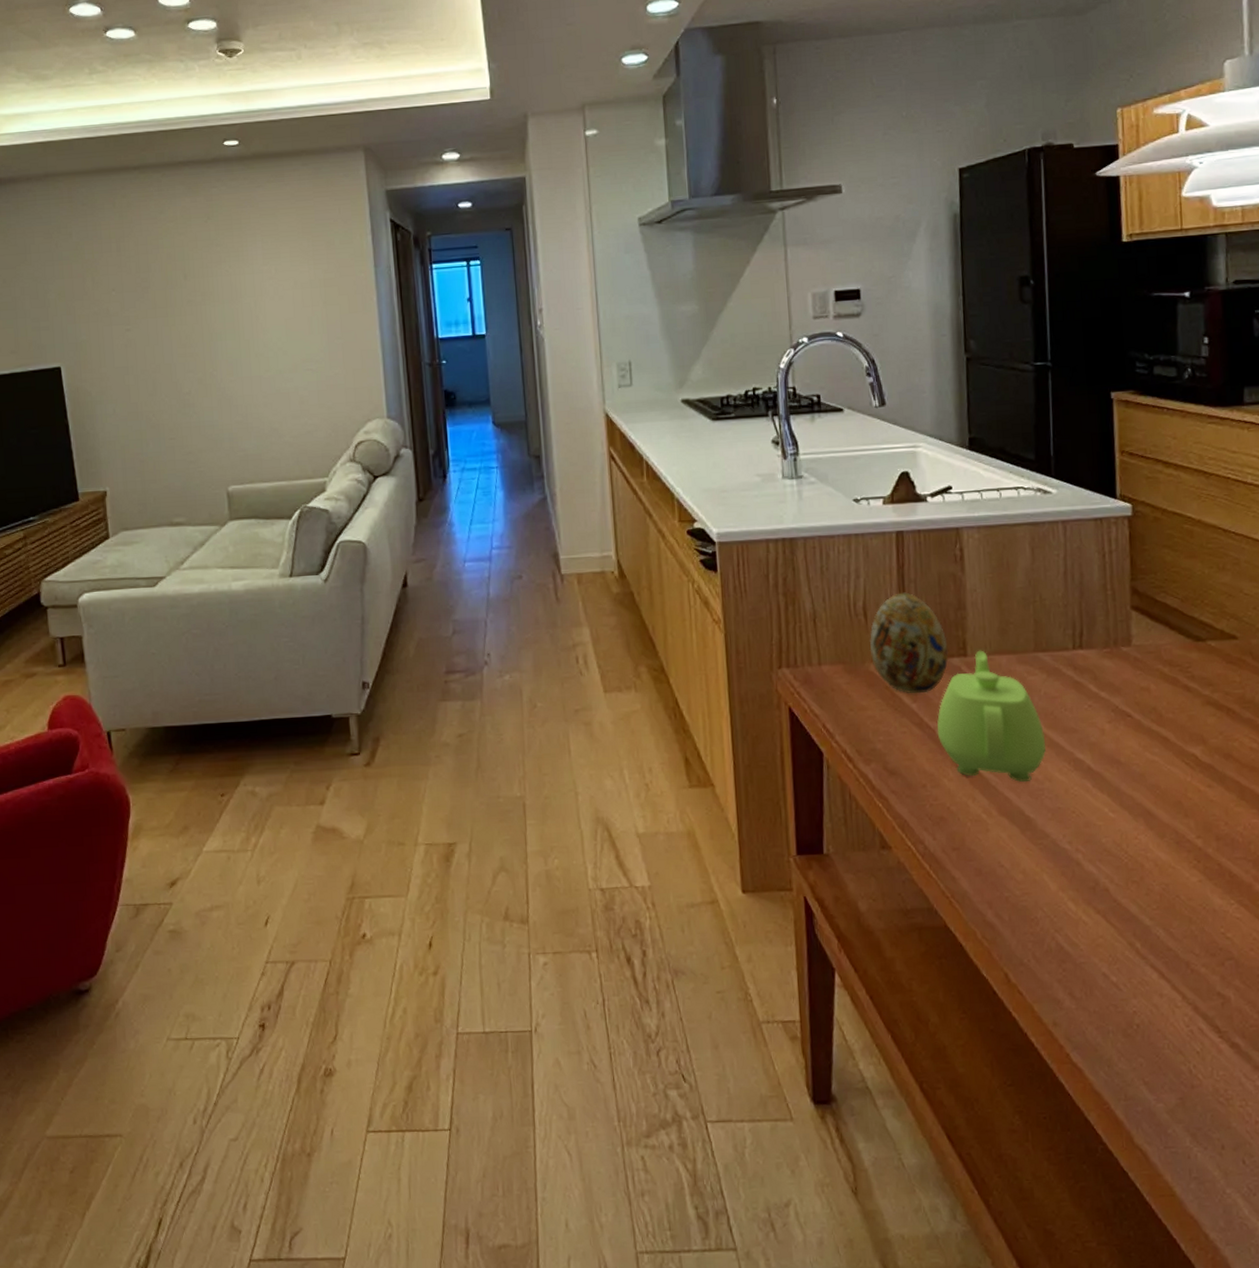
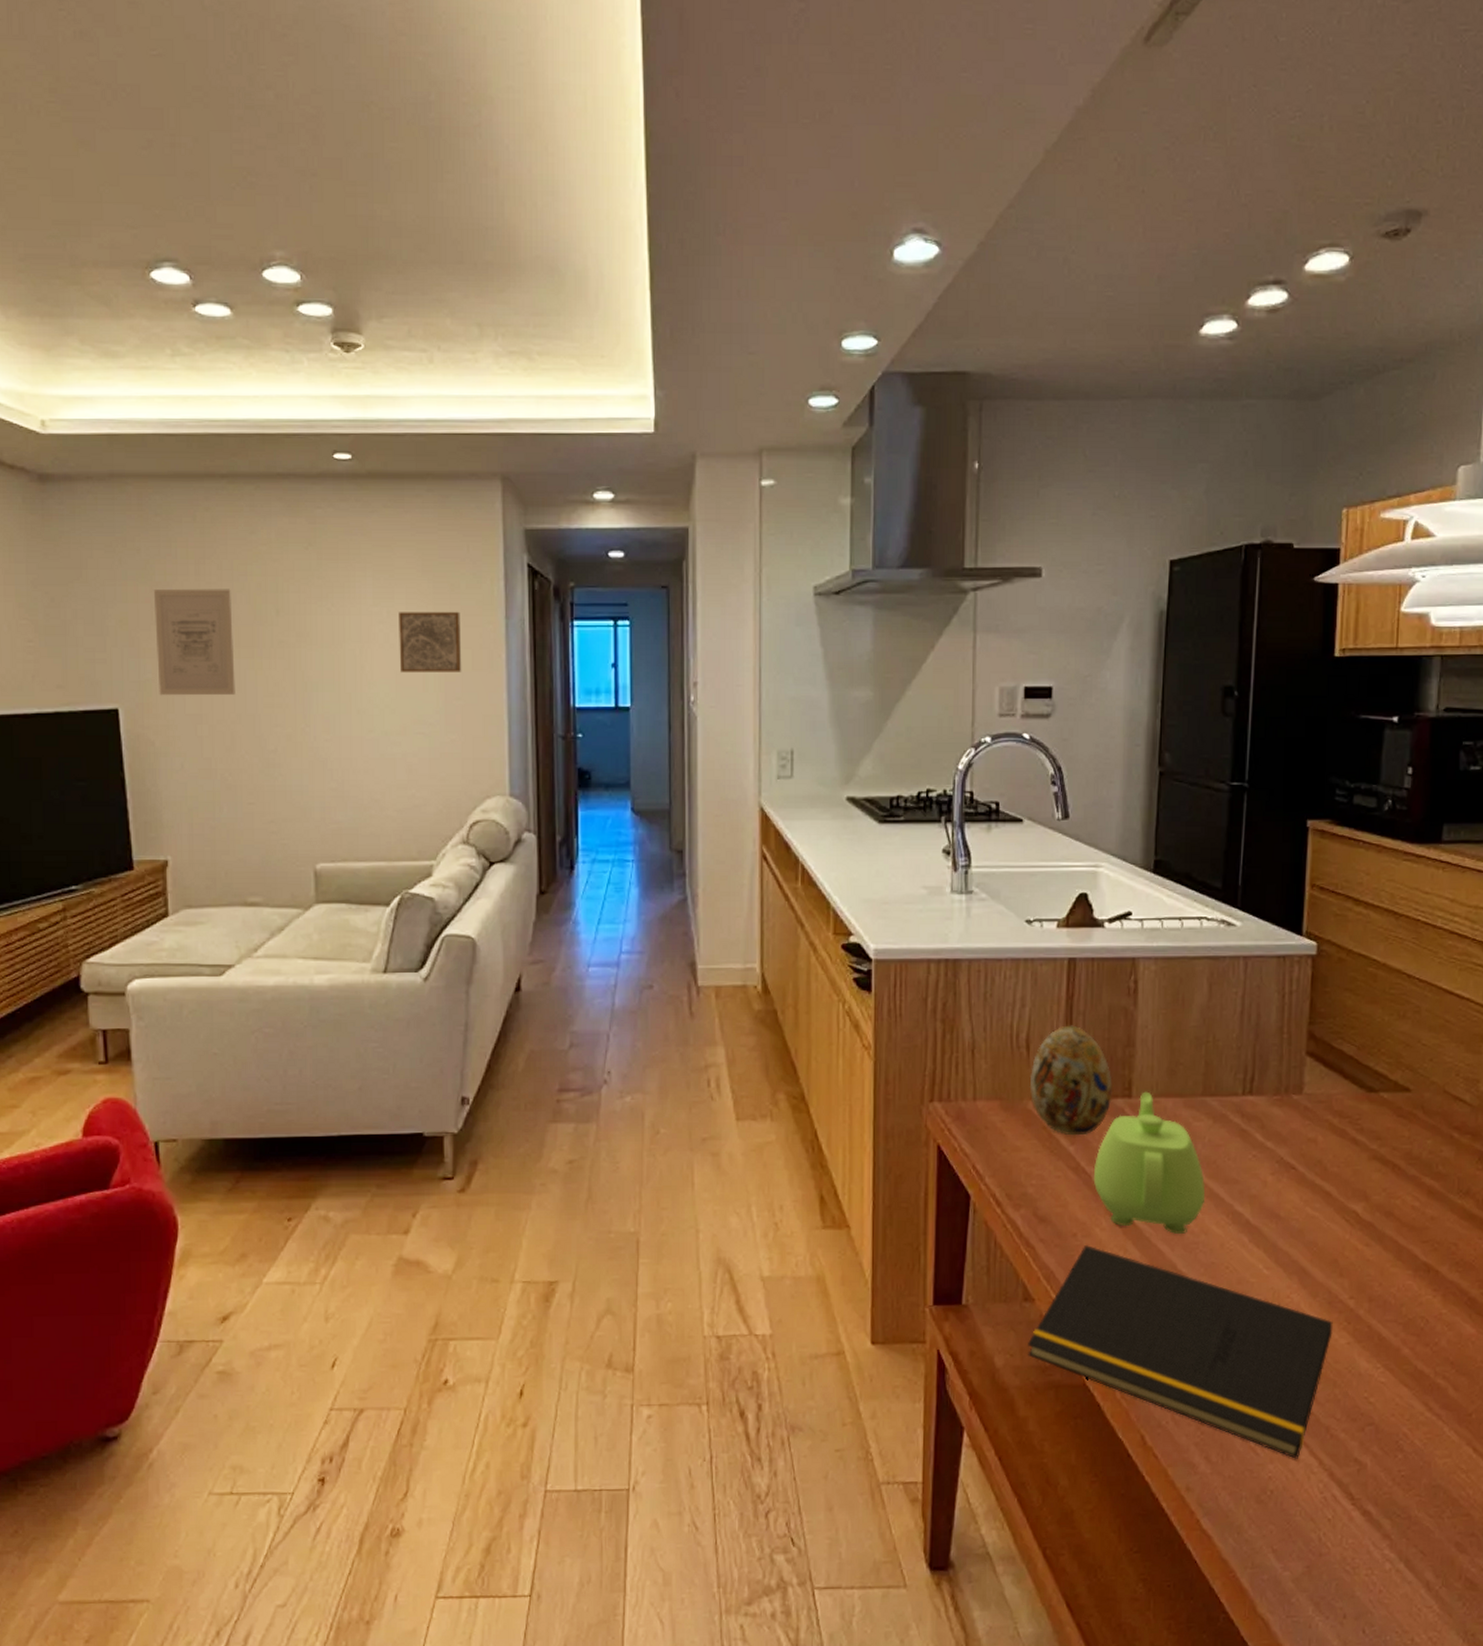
wall art: none [85,260,155,354] -> present [154,588,236,696]
wall art: none [285,264,341,320] -> present [399,611,462,673]
notepad: none [888,794,1183,994] -> present [1028,1244,1333,1459]

